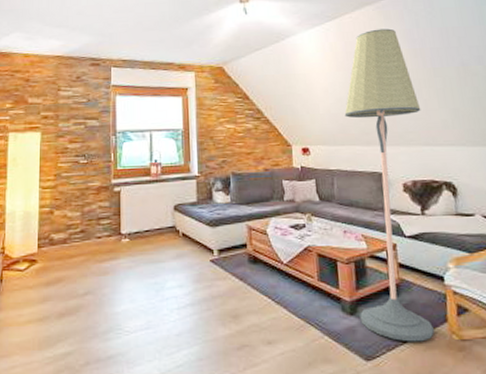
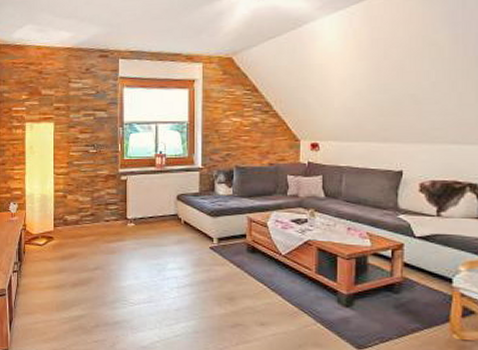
floor lamp: present [344,28,434,342] -> none [356,10,453,338]

